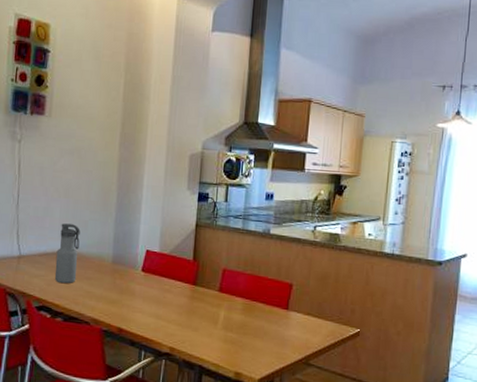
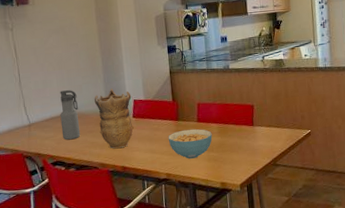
vase: none [99,231,145,305] -> present [94,88,134,149]
cereal bowl: none [179,298,235,336] -> present [168,129,212,159]

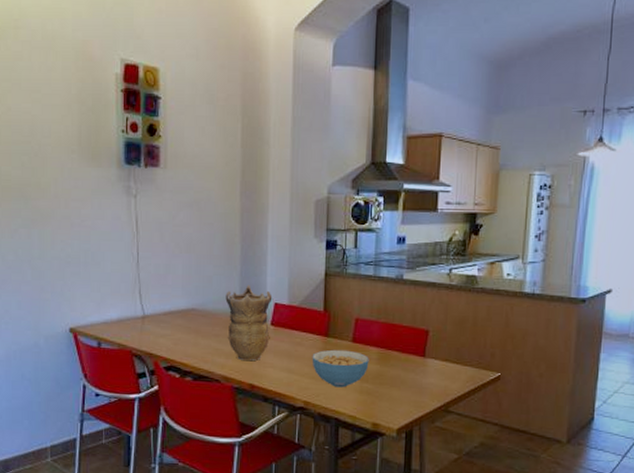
water bottle: present [60,90,81,140] -> none [181,280,205,342]

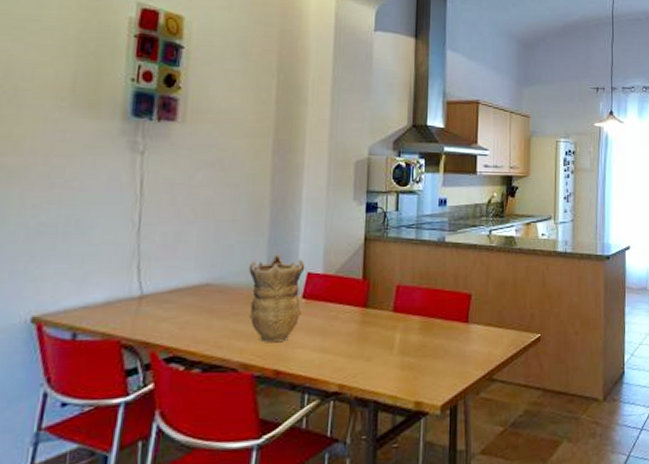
cereal bowl: present [312,349,369,388] -> none [348,321,411,365]

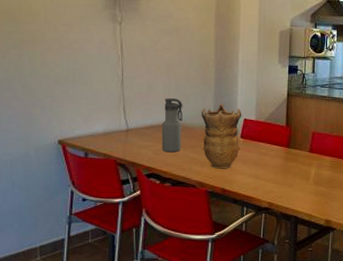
water bottle: none [189,250,224,325] -> present [161,98,183,153]

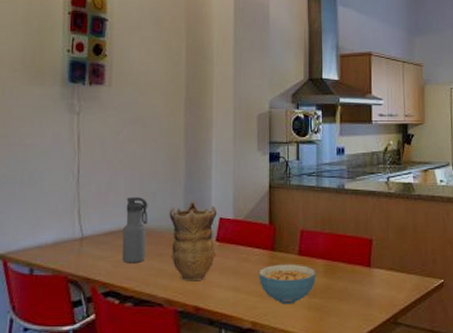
cereal bowl: none [275,158,324,191] -> present [258,264,316,305]

